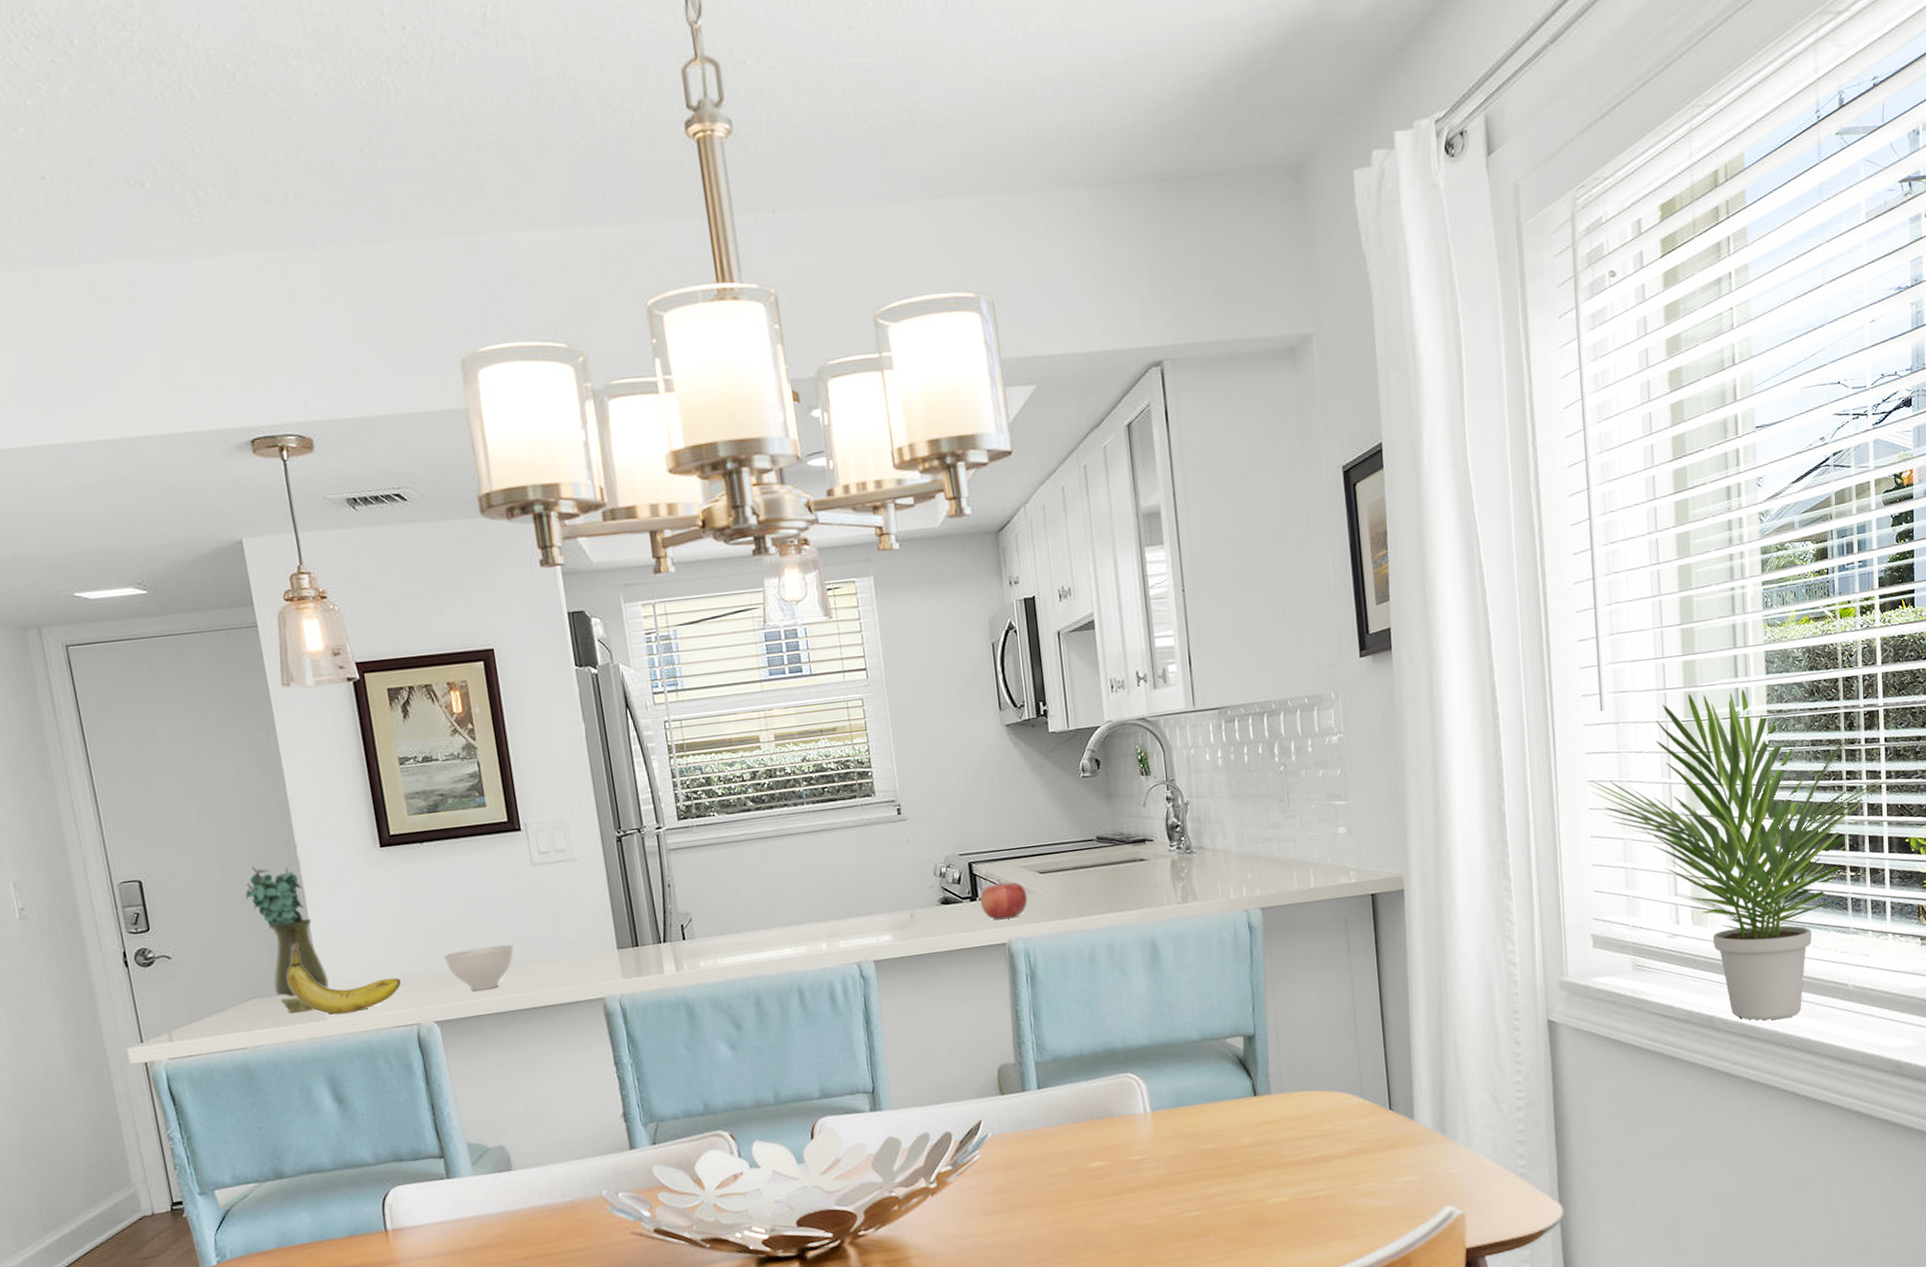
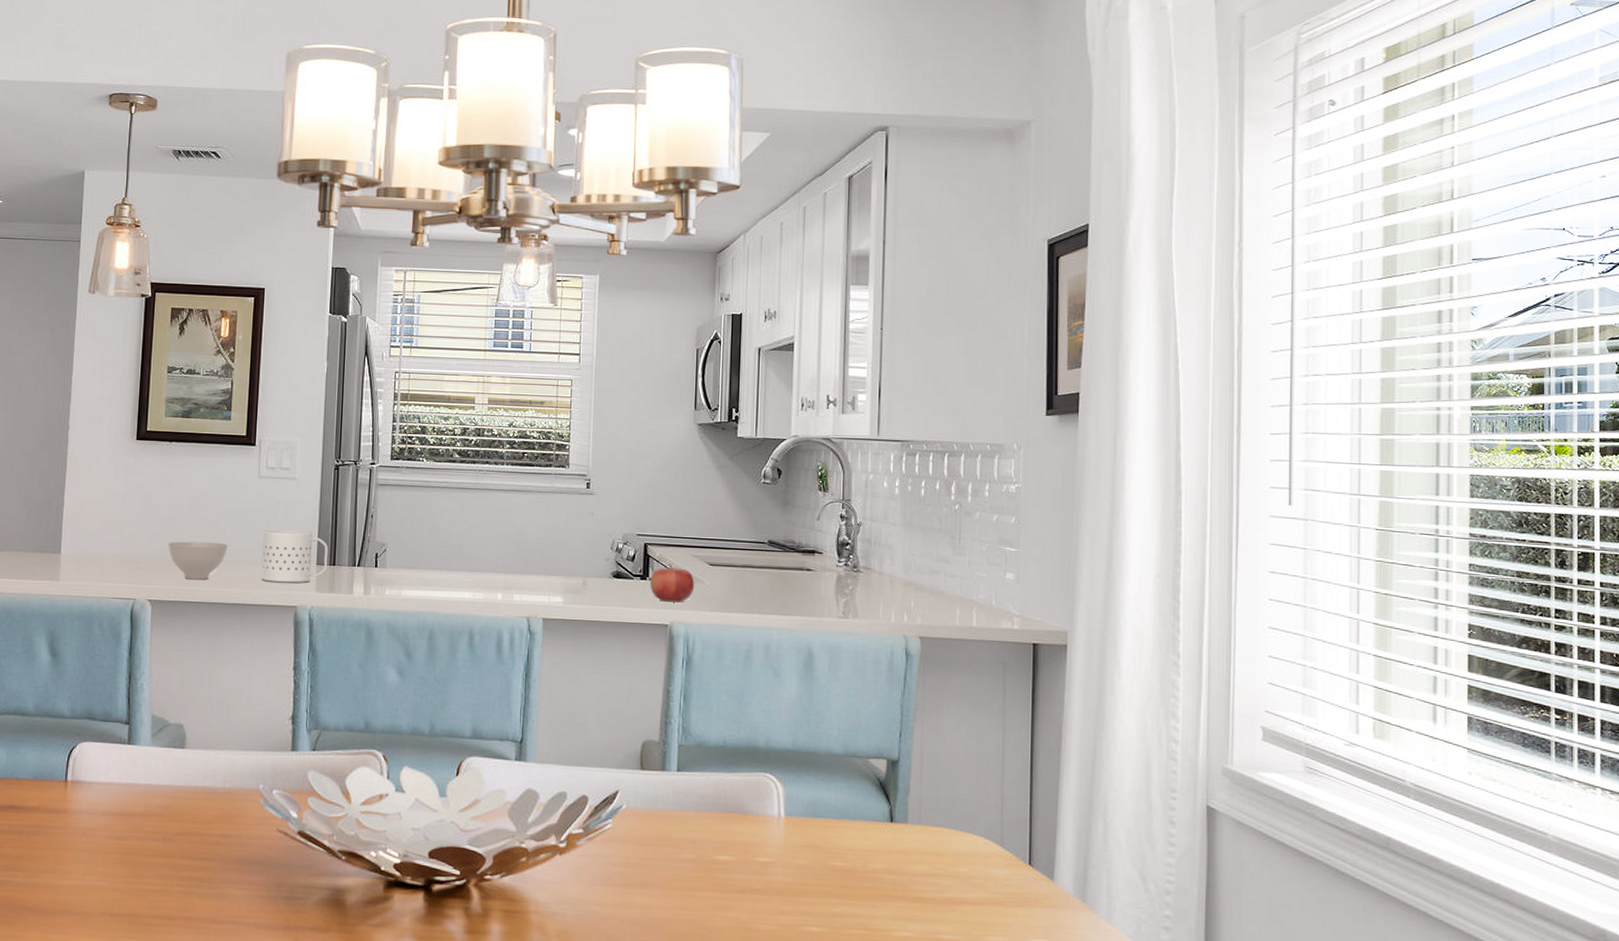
vase: present [245,866,330,1015] -> none [19,437,69,571]
fruit: present [286,942,401,1015] -> none [34,508,128,579]
mug: none [550,914,631,978] -> present [261,530,329,584]
potted plant: present [1590,689,1888,1020] -> none [1272,503,1602,857]

